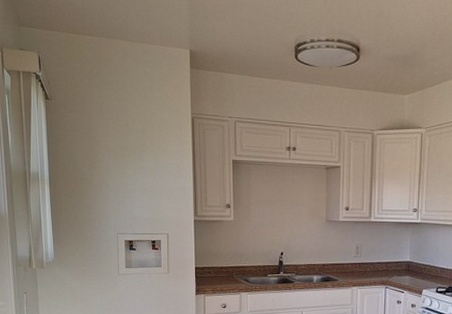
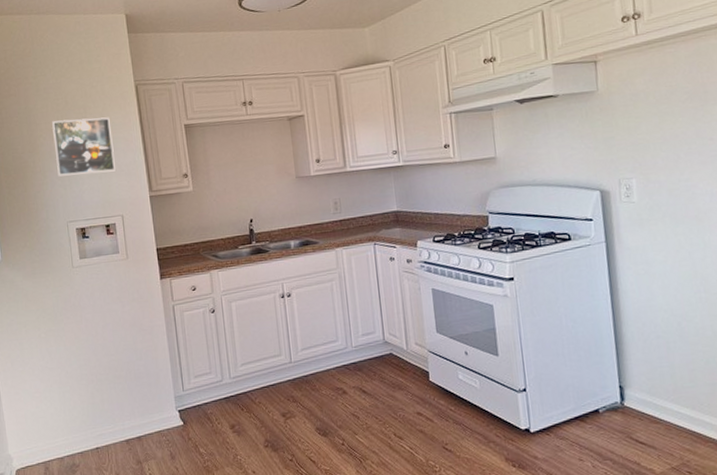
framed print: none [112,139,166,194] -> present [52,117,116,177]

